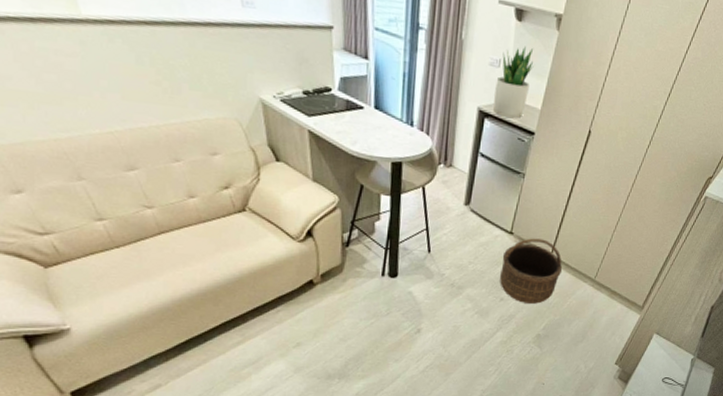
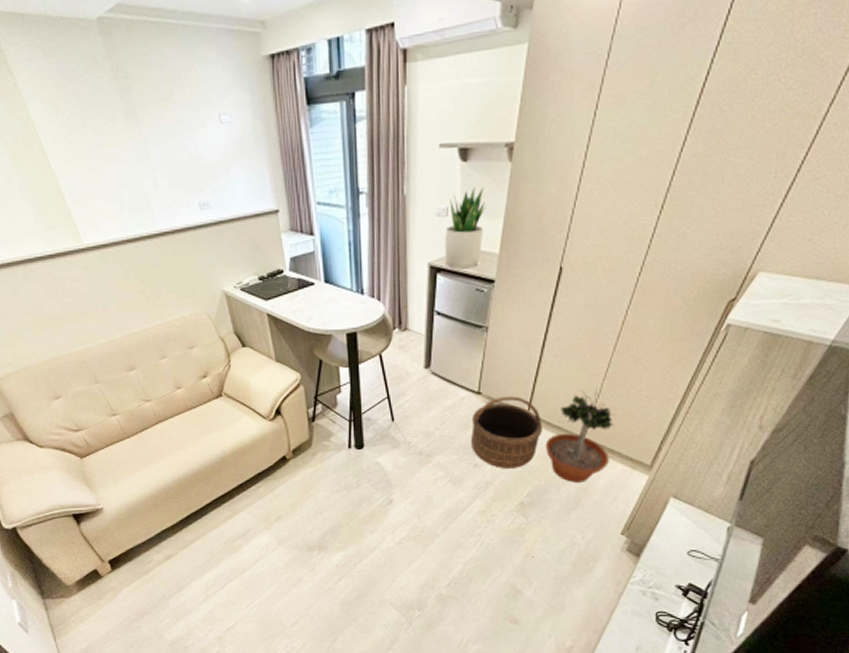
potted tree: none [562,236,619,319] -> present [545,385,615,483]

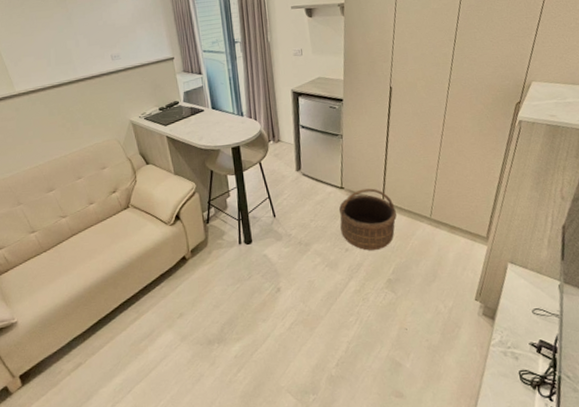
planter: present [444,187,486,270] -> none [301,34,330,93]
potted tree: present [545,385,615,483] -> none [400,174,454,258]

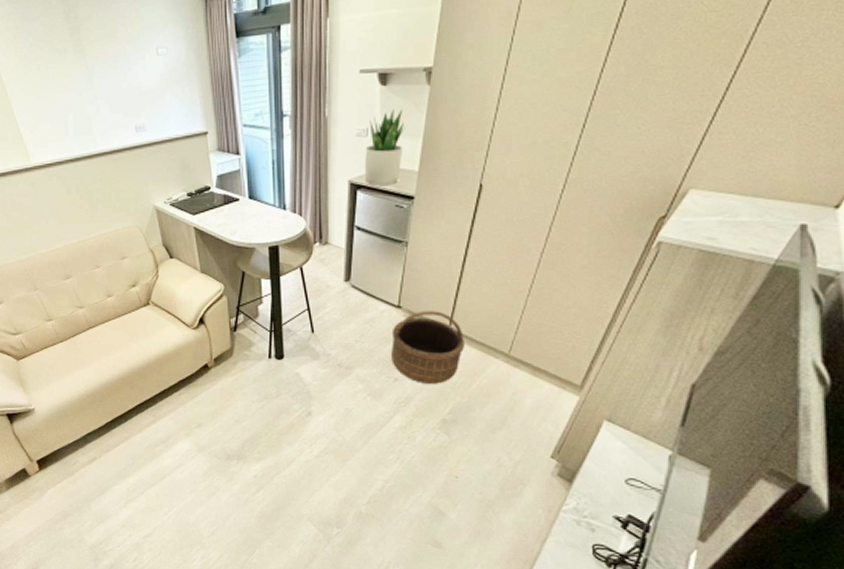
planter: none [301,34,330,93] -> present [364,109,405,186]

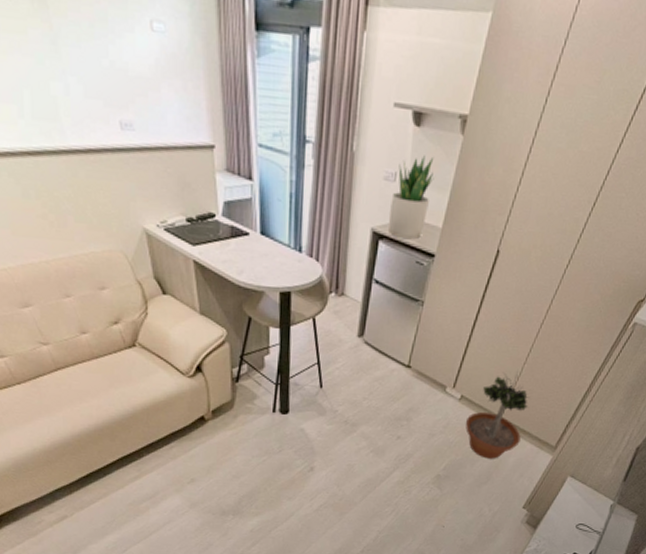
basket: present [391,311,466,384] -> none [396,372,466,442]
potted tree: none [467,302,541,401] -> present [465,369,529,459]

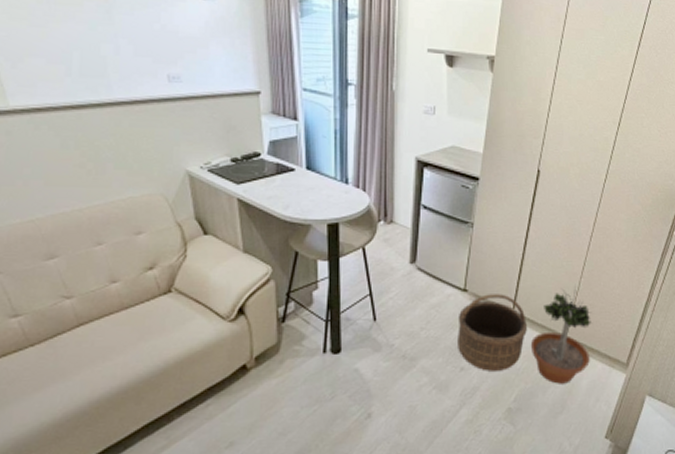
planter: present [387,155,434,240] -> none [431,91,471,166]
basket: none [396,372,466,442] -> present [457,294,528,371]

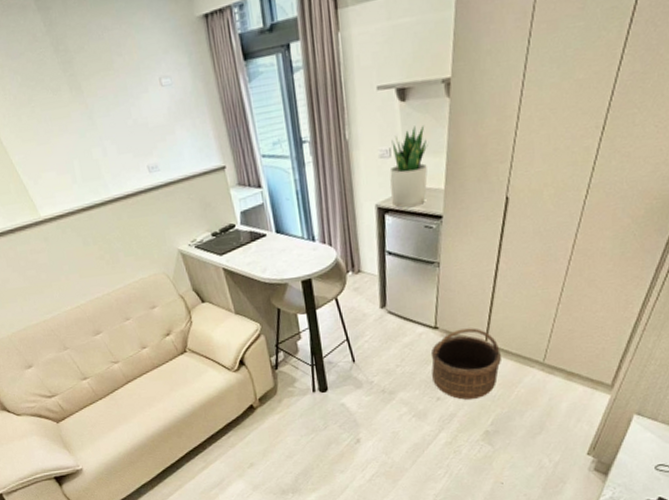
planter: none [431,91,471,166] -> present [389,126,428,208]
potted tree: present [530,283,593,384] -> none [505,310,573,408]

